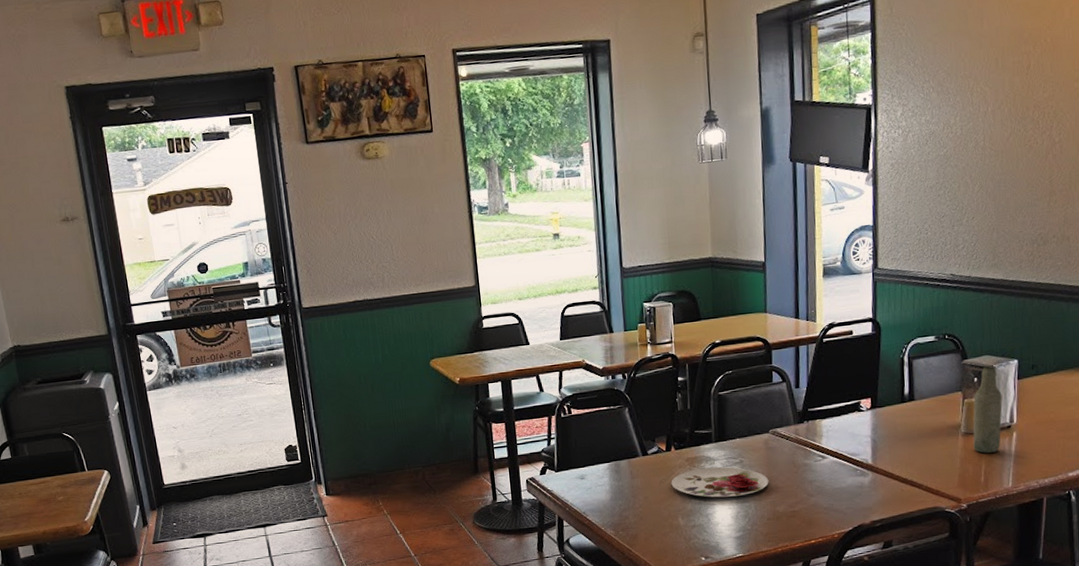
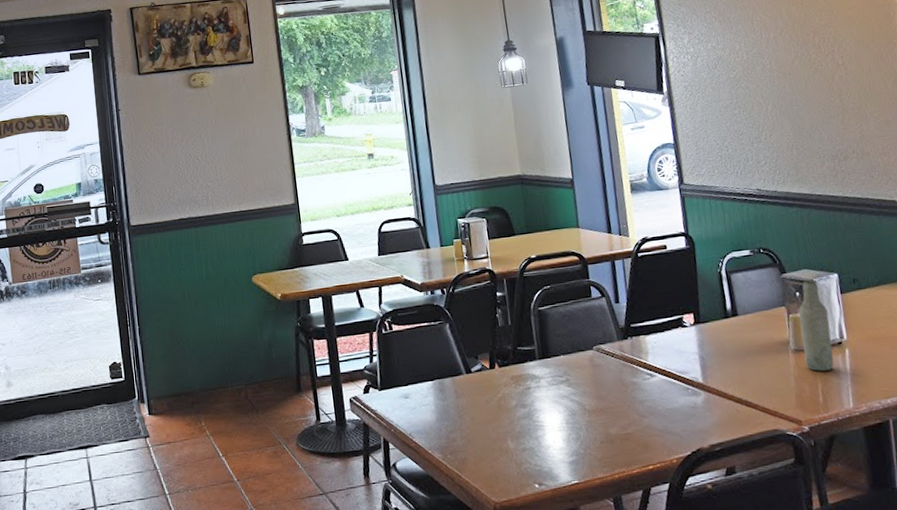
plate: present [671,467,769,498] -> none [497,385,599,419]

